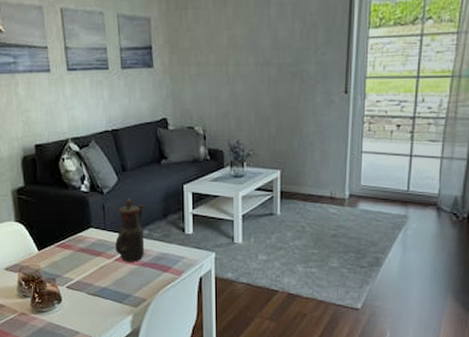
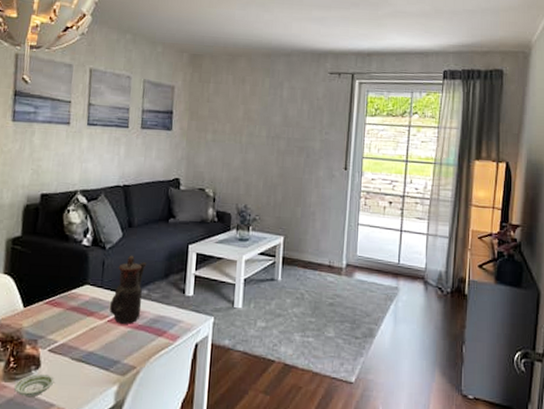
saucer: none [42,307,76,327] -> present [13,374,55,398]

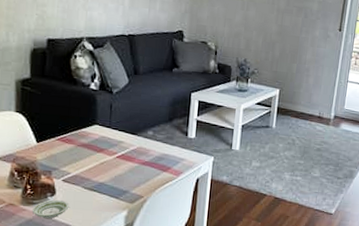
teapot: present [110,255,147,324] -> none [118,100,152,160]

